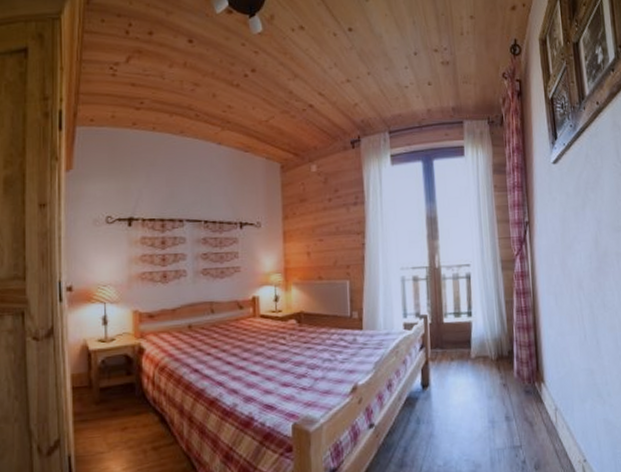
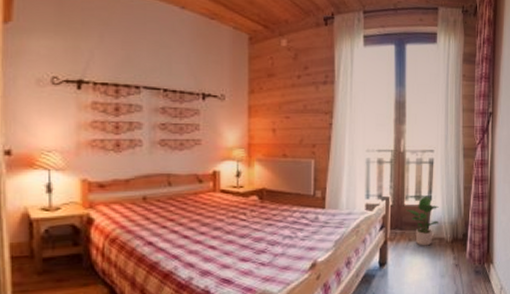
potted plant: none [445,312,482,366] -> present [405,195,440,246]

